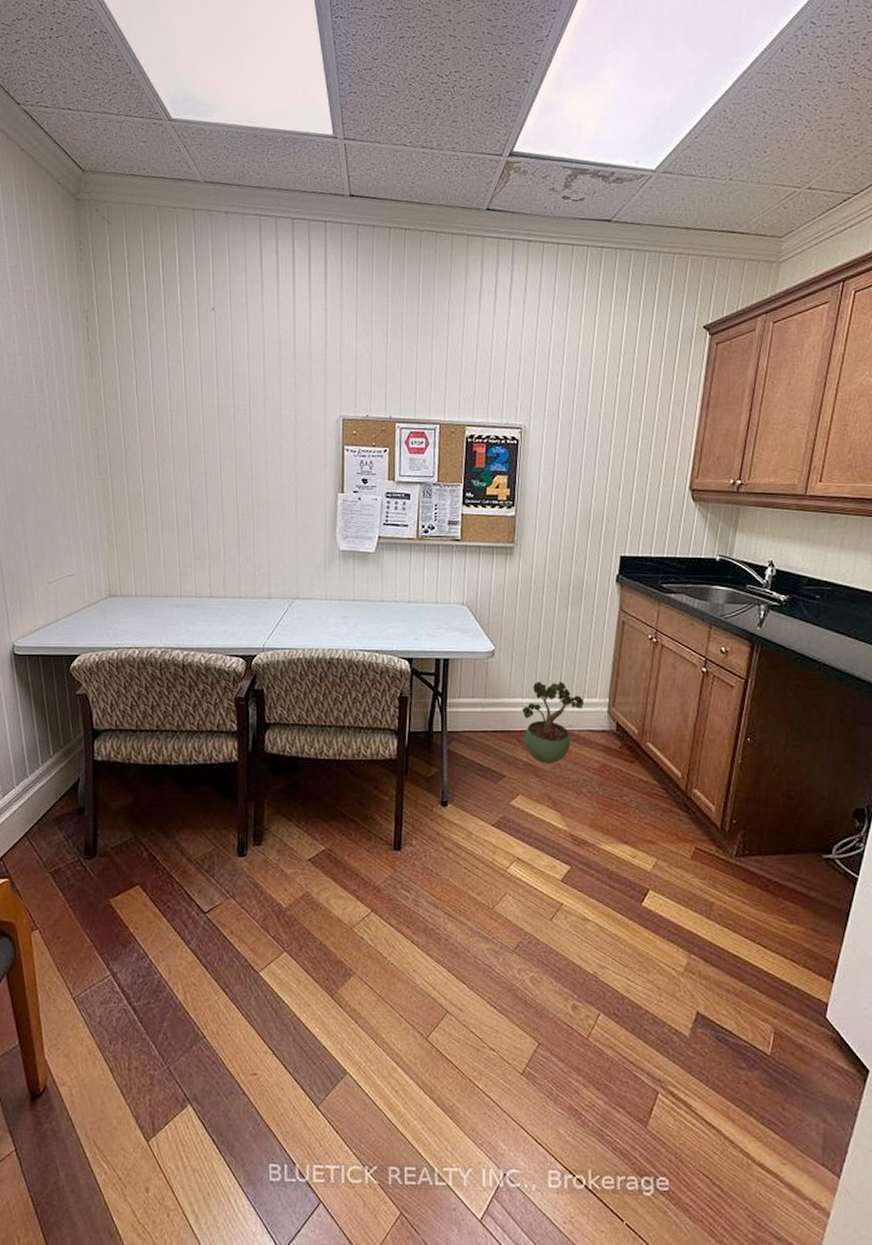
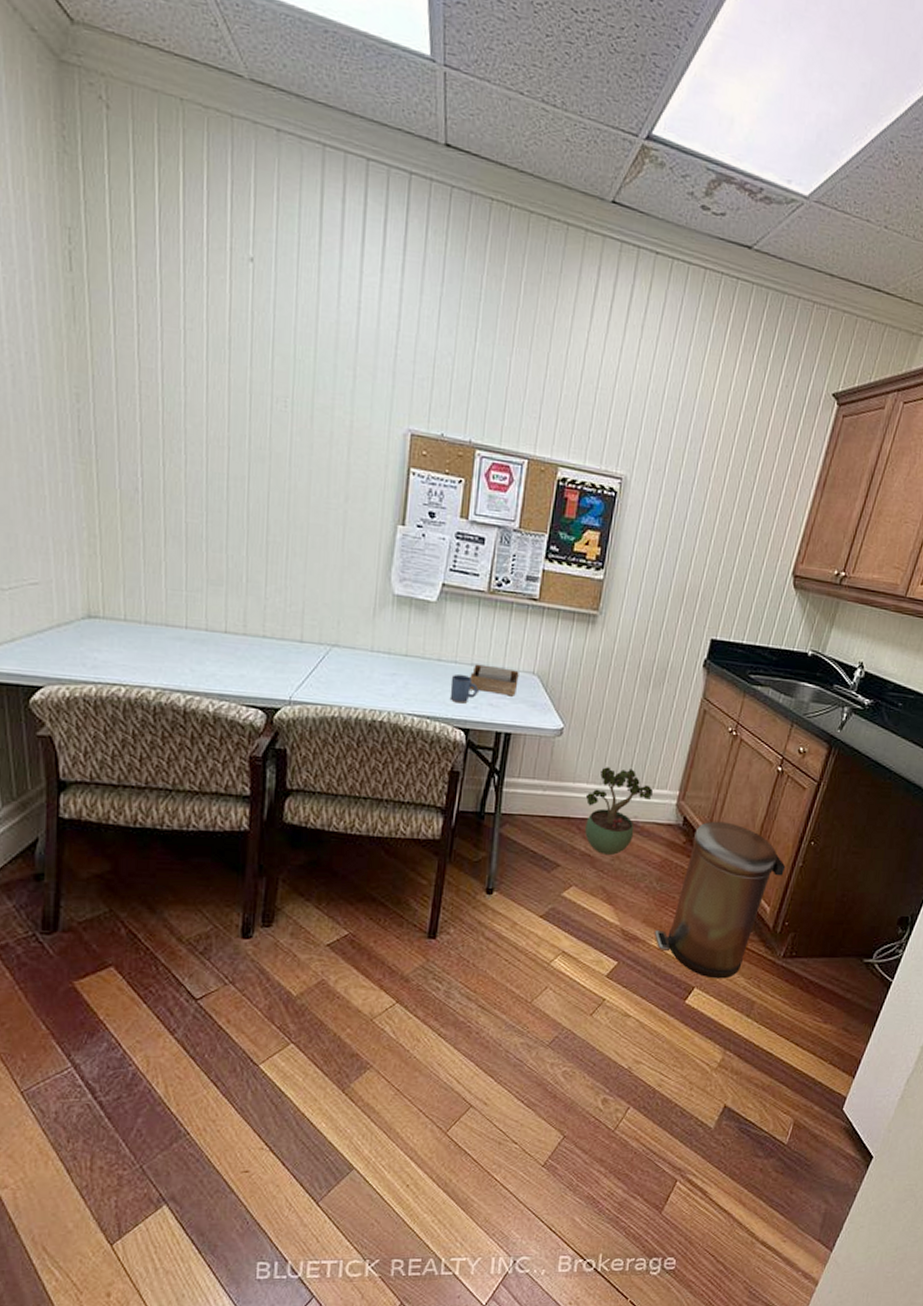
mug: none [393,612,417,637] -> present [449,675,479,704]
napkin holder: none [409,601,451,626] -> present [469,664,519,697]
pedal bin: none [602,724,725,880] -> present [654,821,786,979]

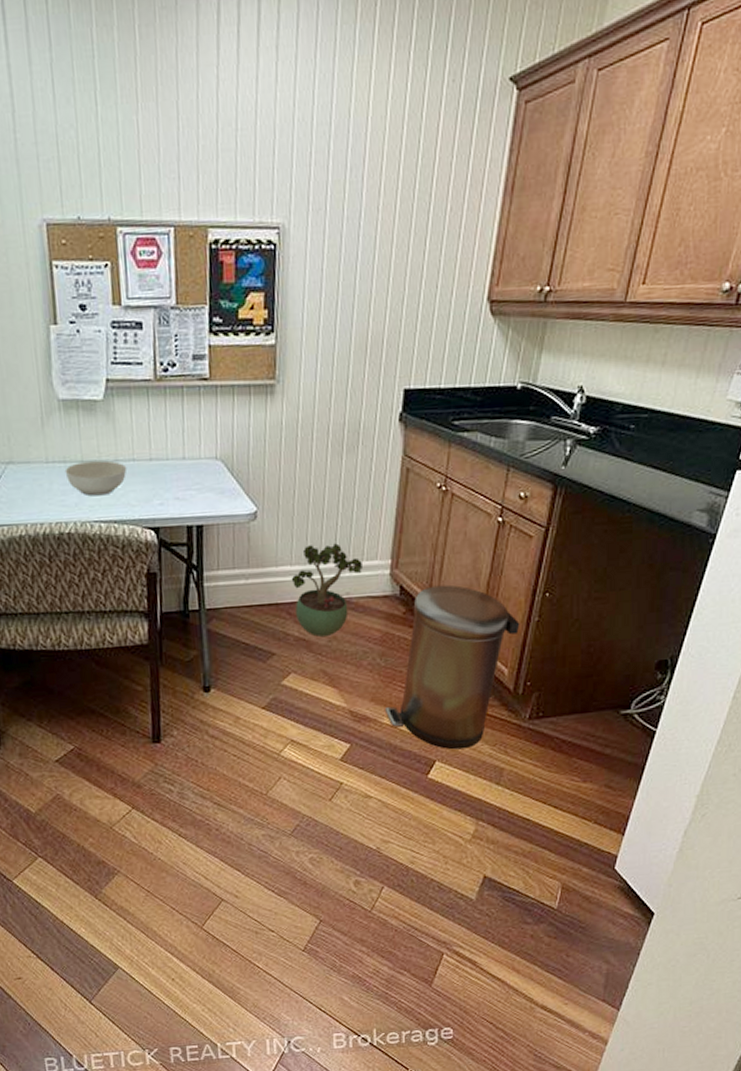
bowl: none [387,656,448,691] -> present [64,460,128,496]
mug: present [449,675,479,704] -> none [131,472,162,502]
napkin holder: present [469,664,519,697] -> none [151,457,202,487]

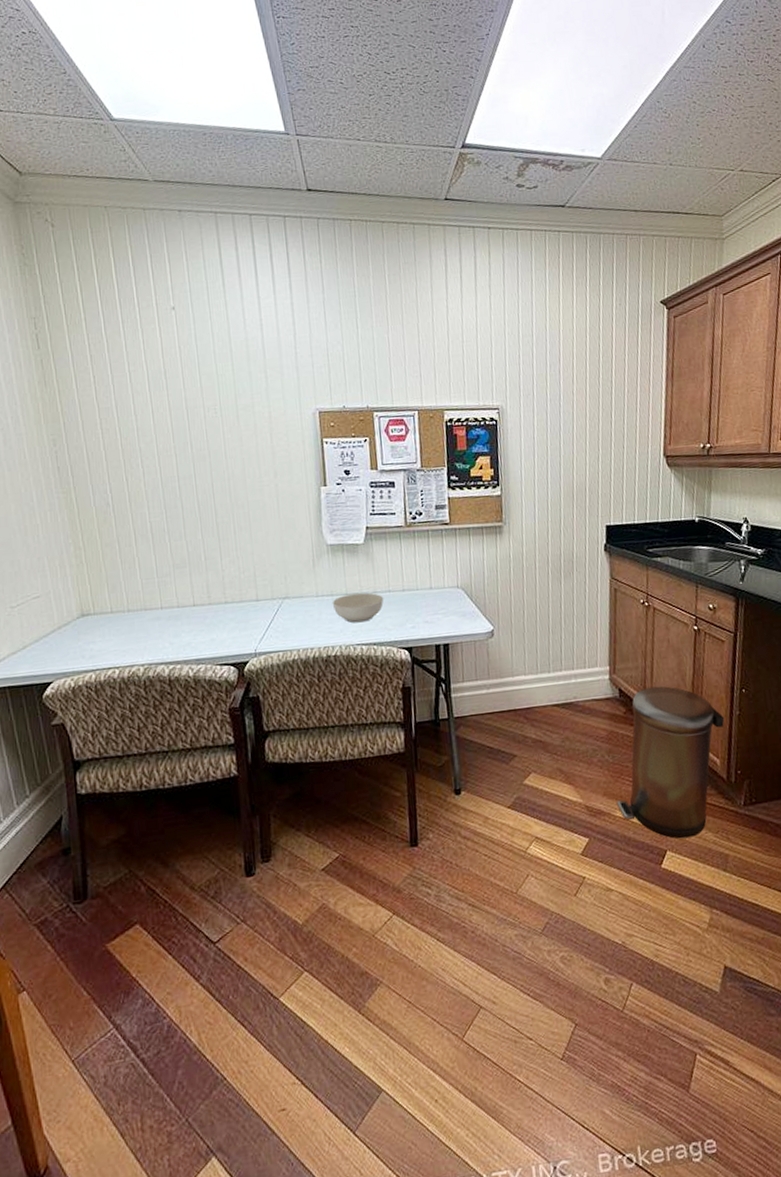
potted plant: present [291,543,362,637] -> none [526,654,586,738]

